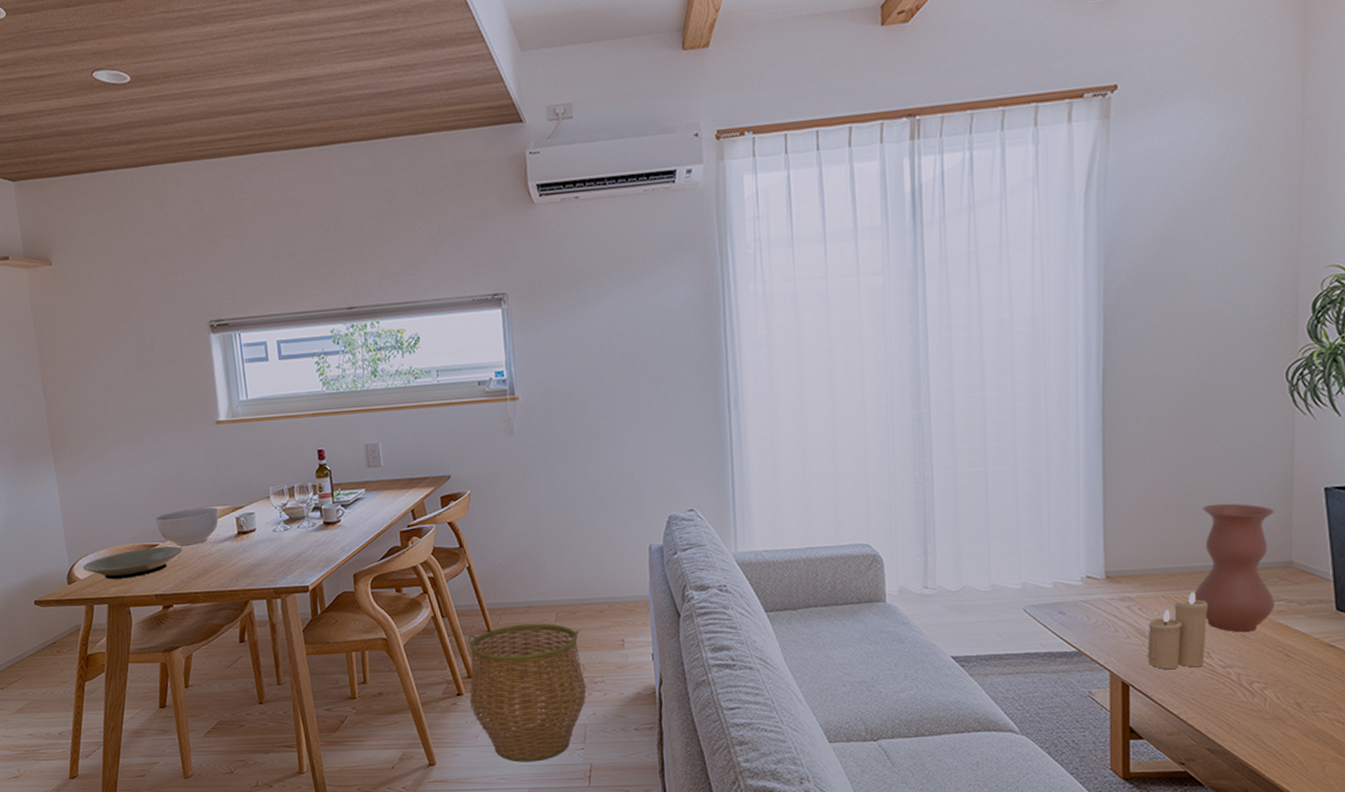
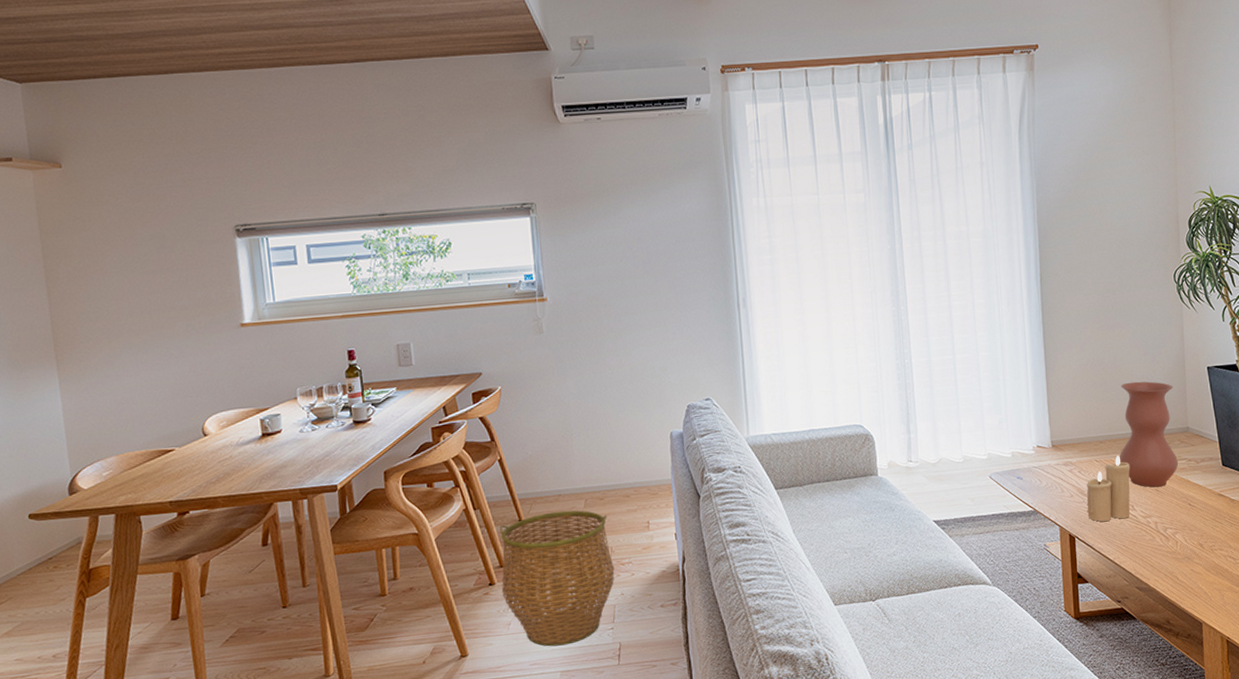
plate: present [82,546,183,579] -> none [87,450,202,488]
bowl: present [155,507,219,546] -> none [171,409,242,450]

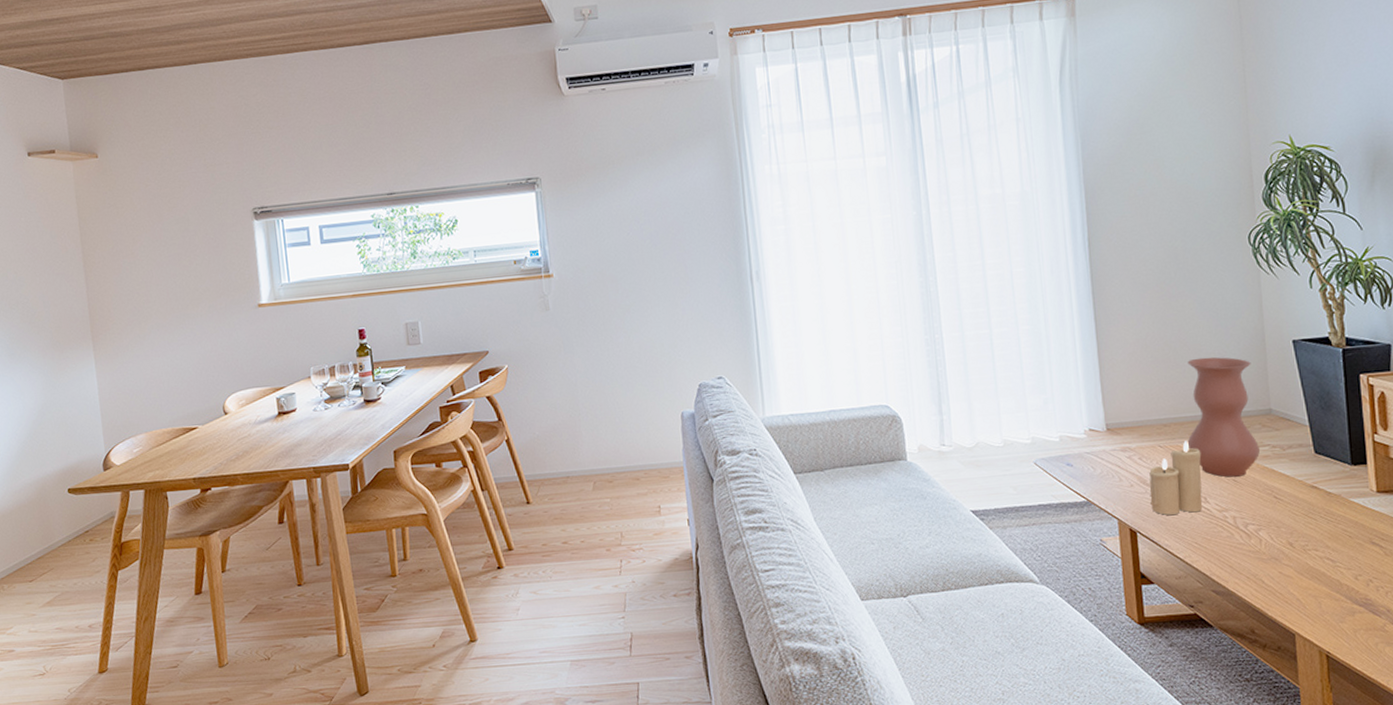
basket: present [500,510,615,647] -> none [508,492,625,634]

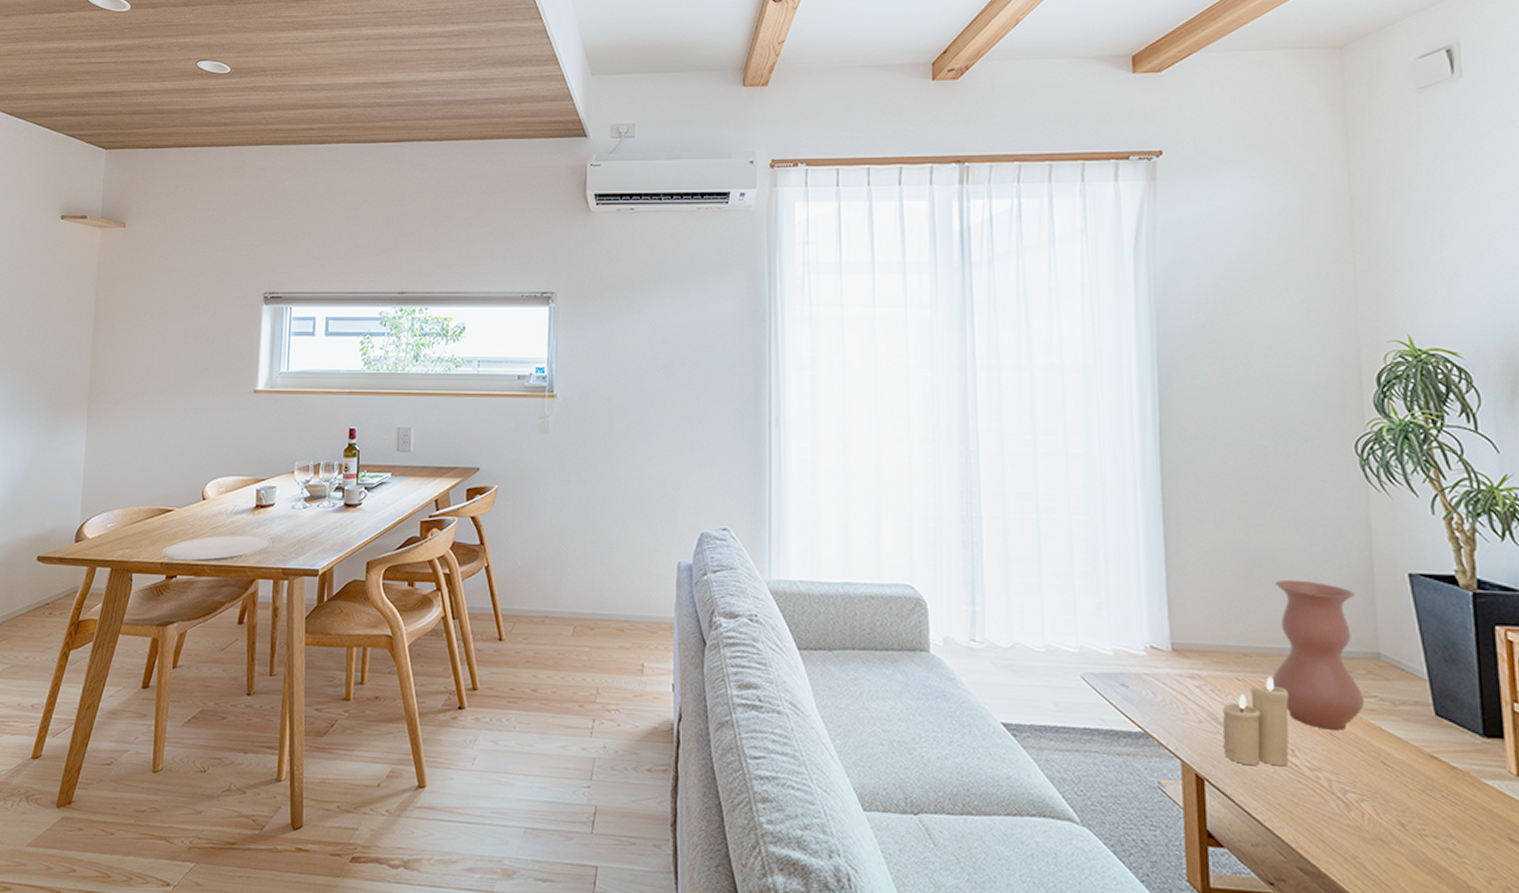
plate: none [193,440,300,474] -> present [162,535,273,562]

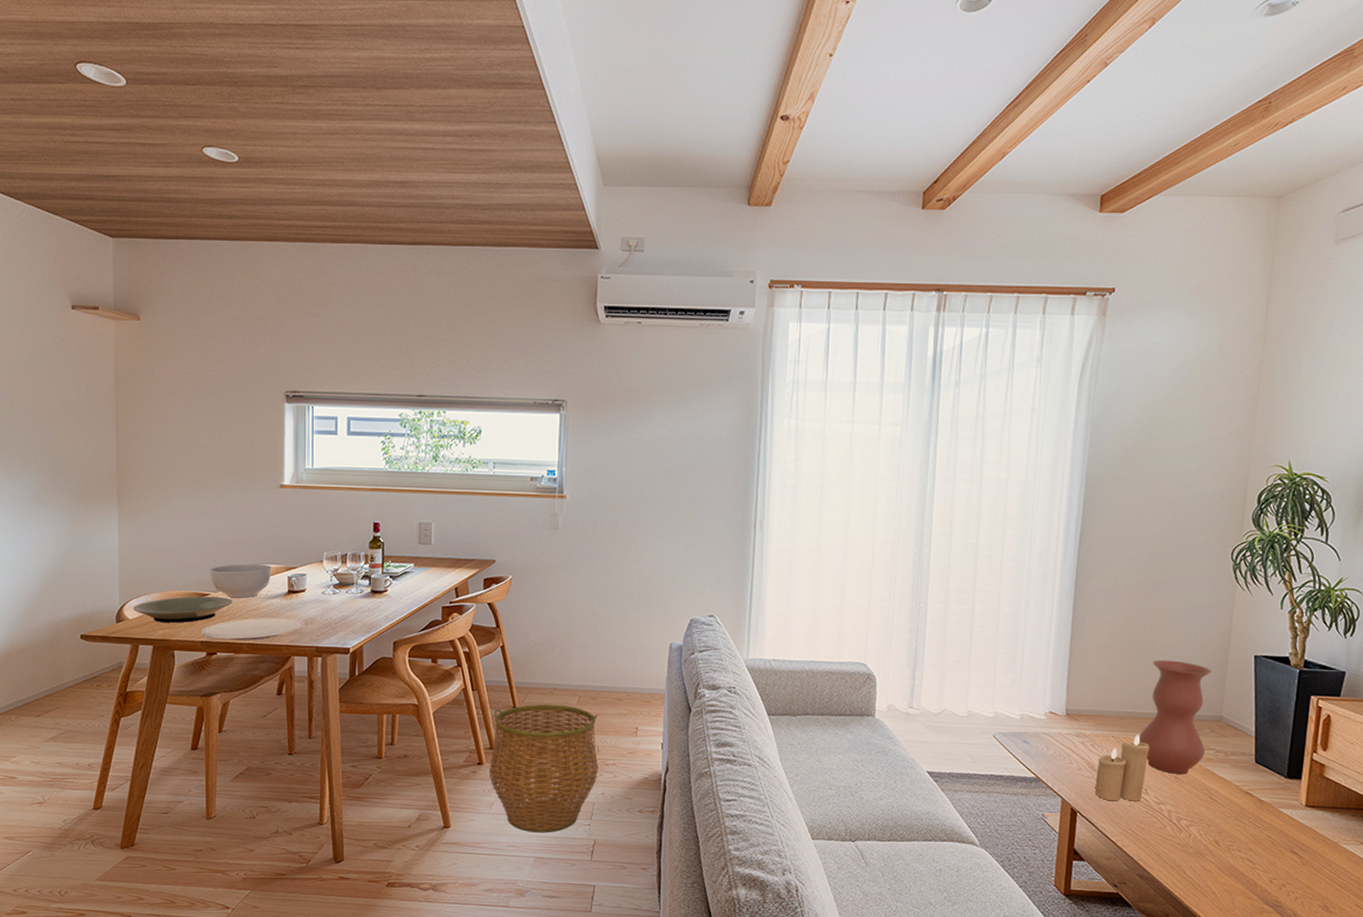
plate: none [93,512,197,542] -> present [133,596,233,623]
bowl: none [175,475,240,514] -> present [210,563,272,598]
basket: none [470,635,599,797] -> present [488,704,599,833]

